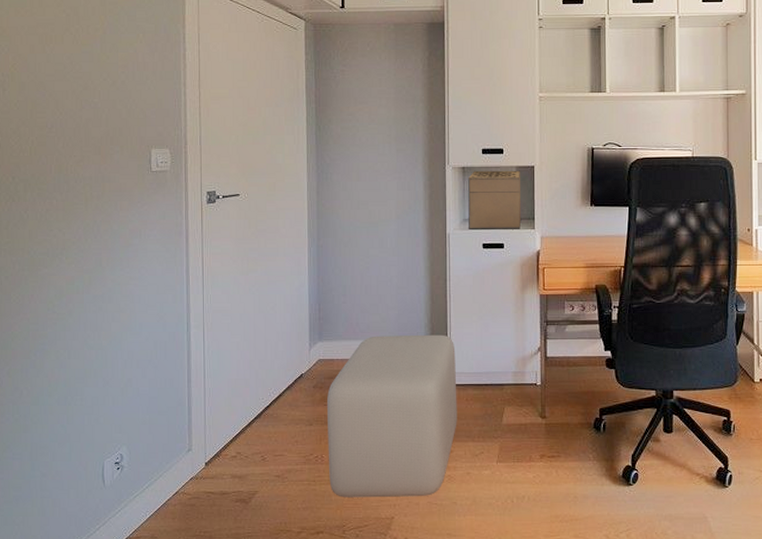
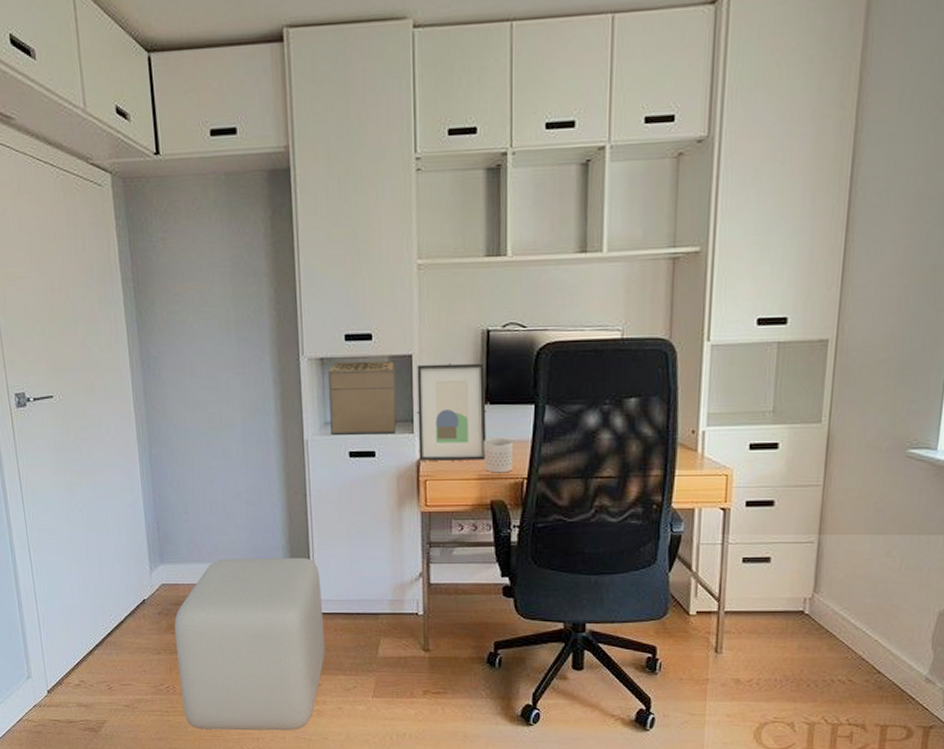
picture frame: none [537,172,592,253] -> present [416,361,486,462]
mug: none [589,233,613,262] -> present [483,437,514,473]

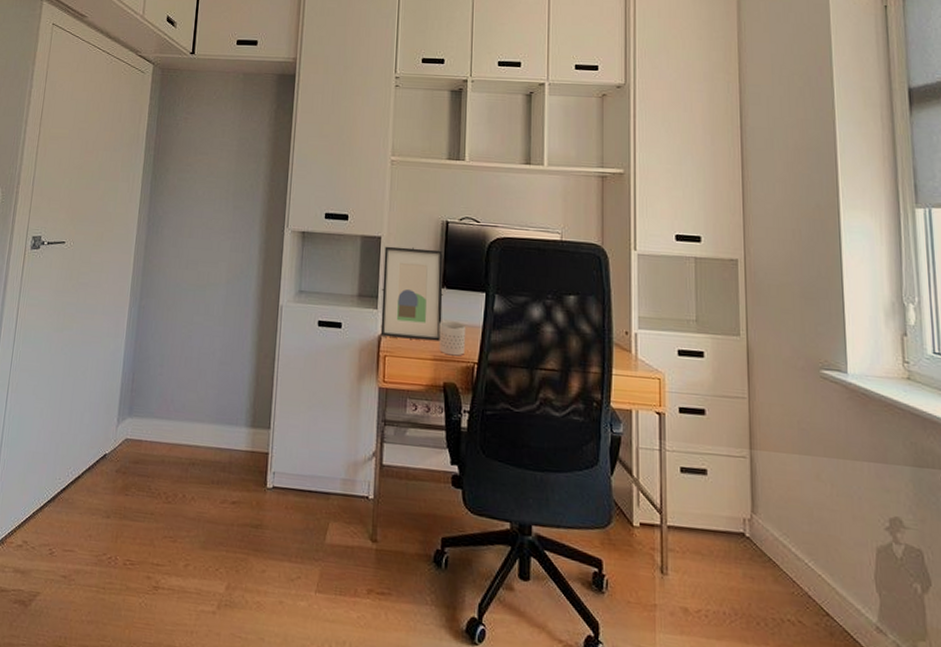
pouf: present [174,557,325,731] -> none [120,417,278,626]
decorative box: present [328,360,397,435] -> none [304,236,366,308]

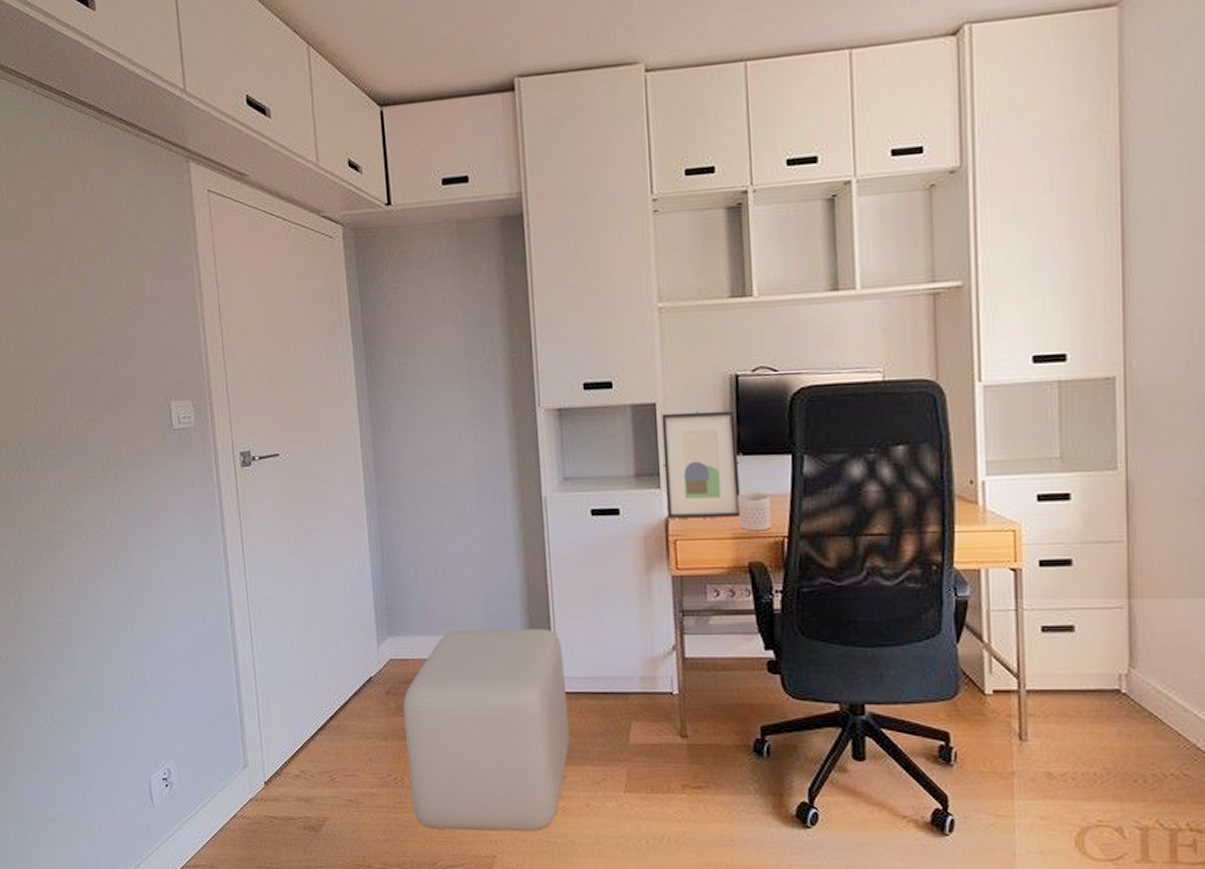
pouf: none [120,417,278,626] -> present [403,628,570,832]

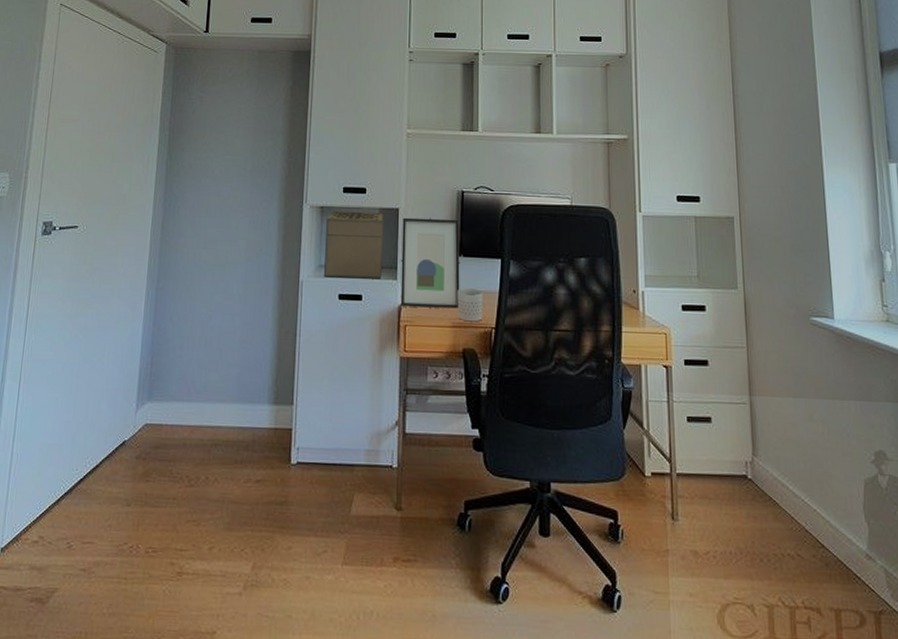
pouf: present [403,628,570,832] -> none [143,398,302,606]
decorative box: none [567,410,642,491] -> present [324,211,385,279]

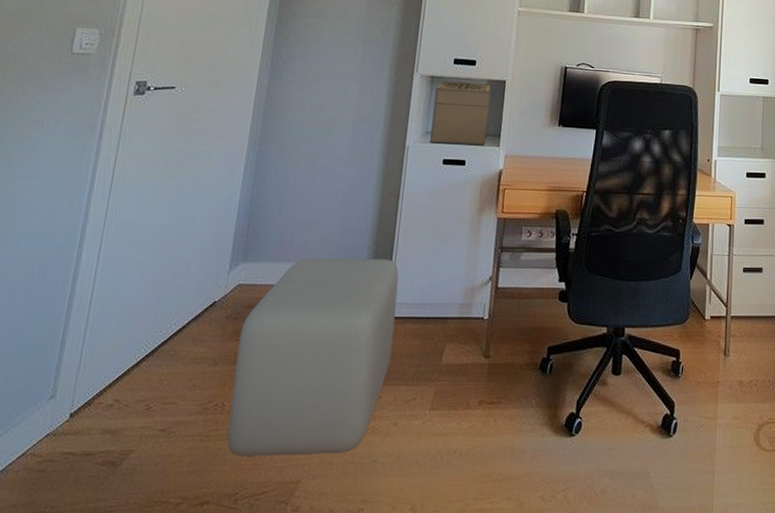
pouf: none [143,398,302,606] -> present [227,258,399,457]
picture frame: present [400,217,461,309] -> none [501,89,562,174]
mug: present [457,287,484,322] -> none [553,154,578,186]

